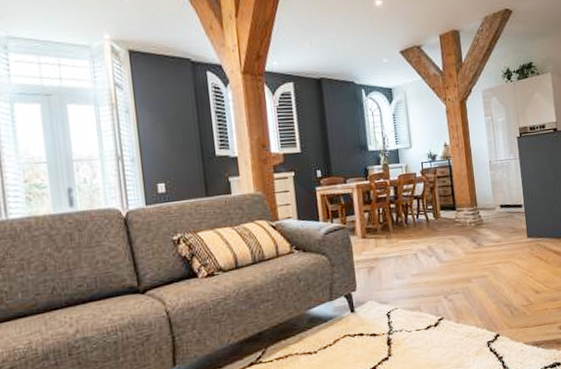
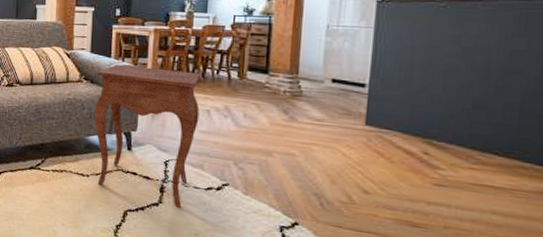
side table: none [307,220,410,358] -> present [94,64,200,208]

